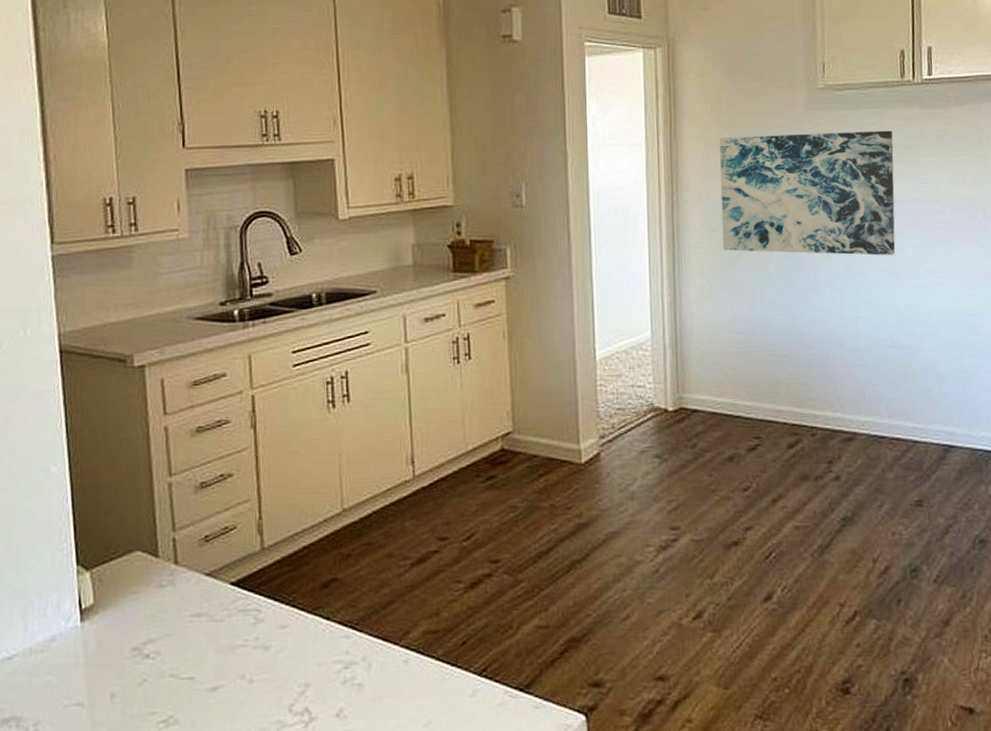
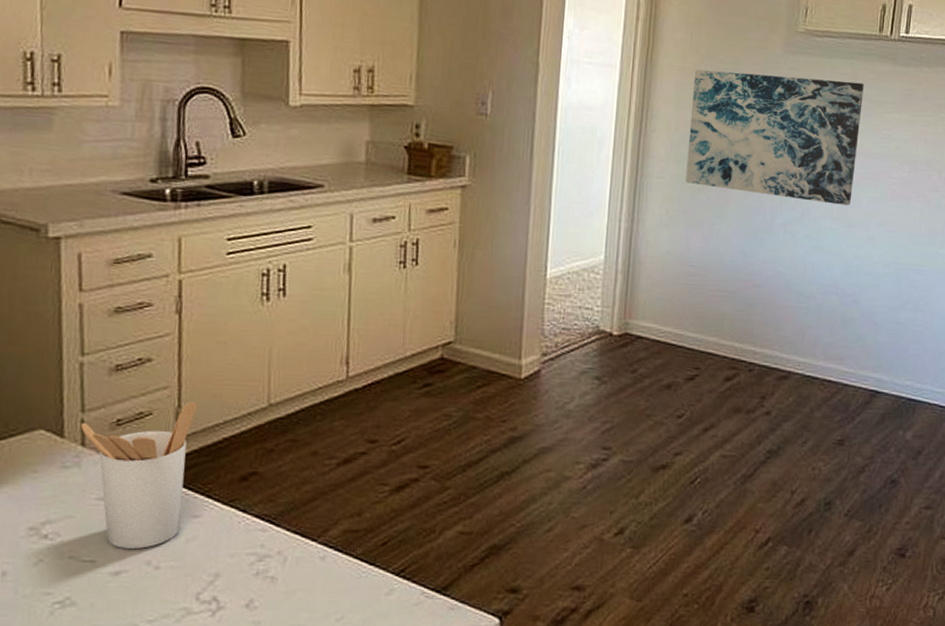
utensil holder: none [172,513,276,664] -> present [80,402,197,549]

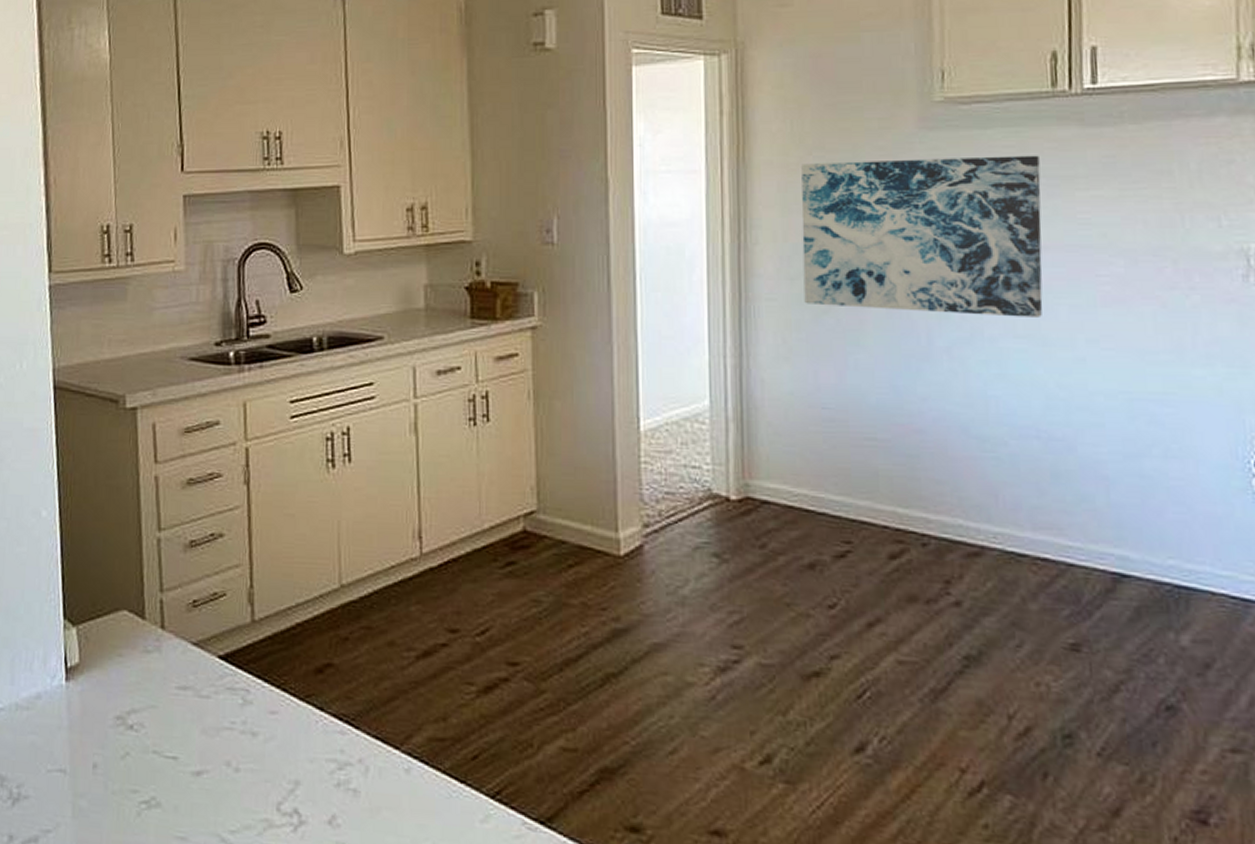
utensil holder: present [80,402,197,549] -> none [159,582,269,747]

